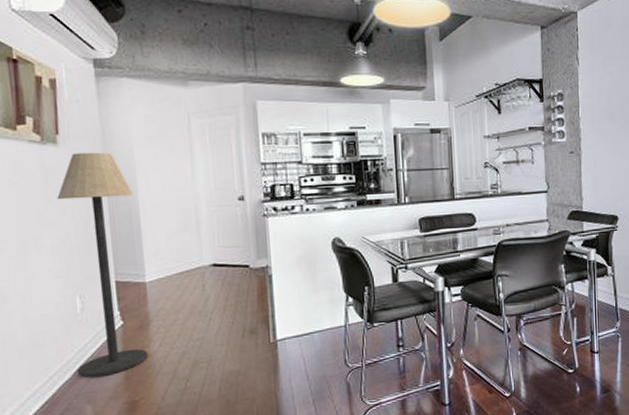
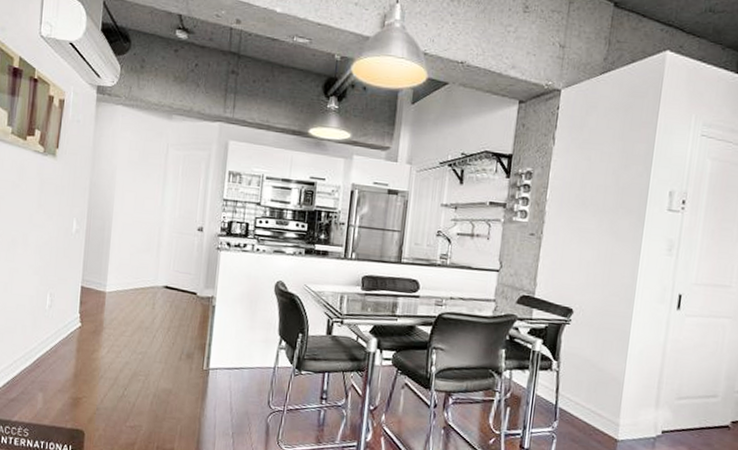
floor lamp: present [57,152,149,378] -> none [36,166,110,370]

